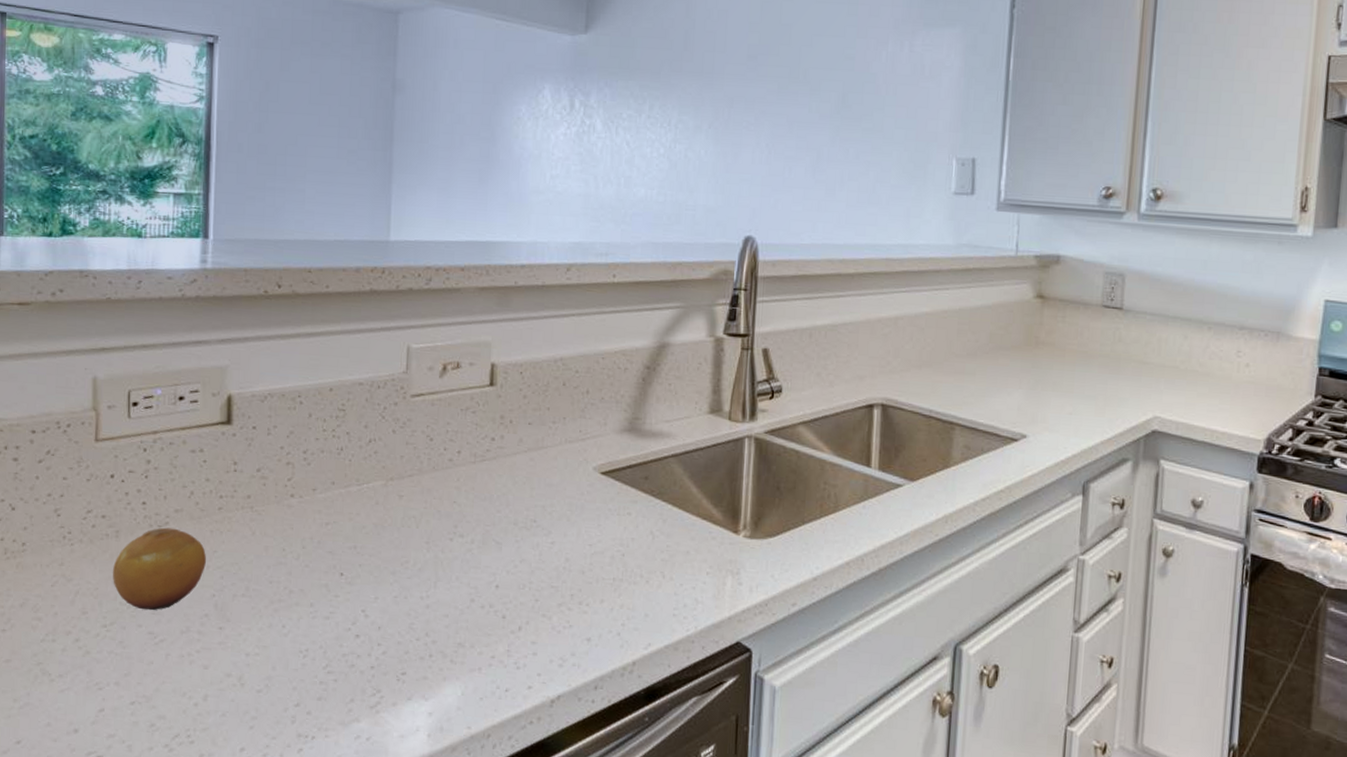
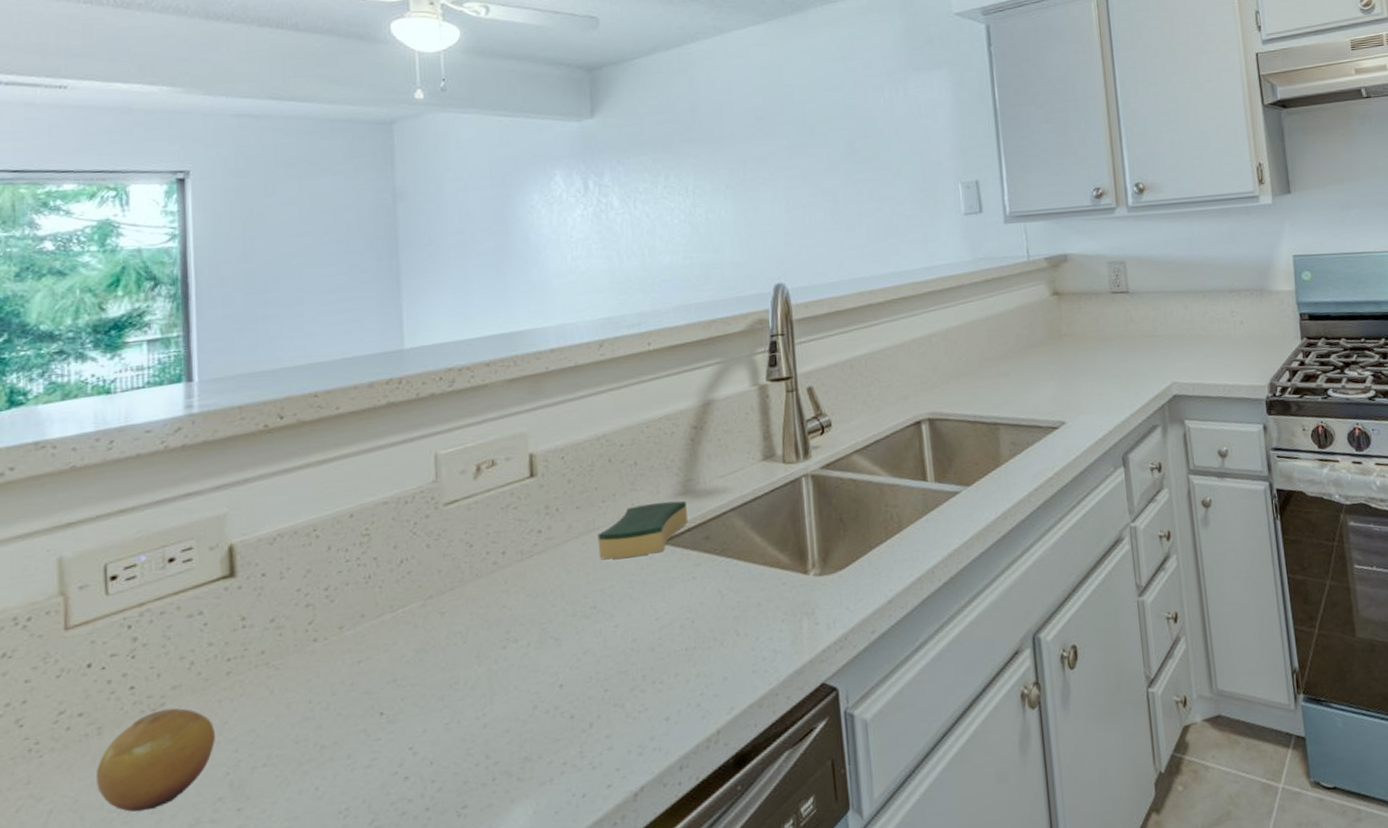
sponge: none [544,433,631,483] -> present [597,500,688,560]

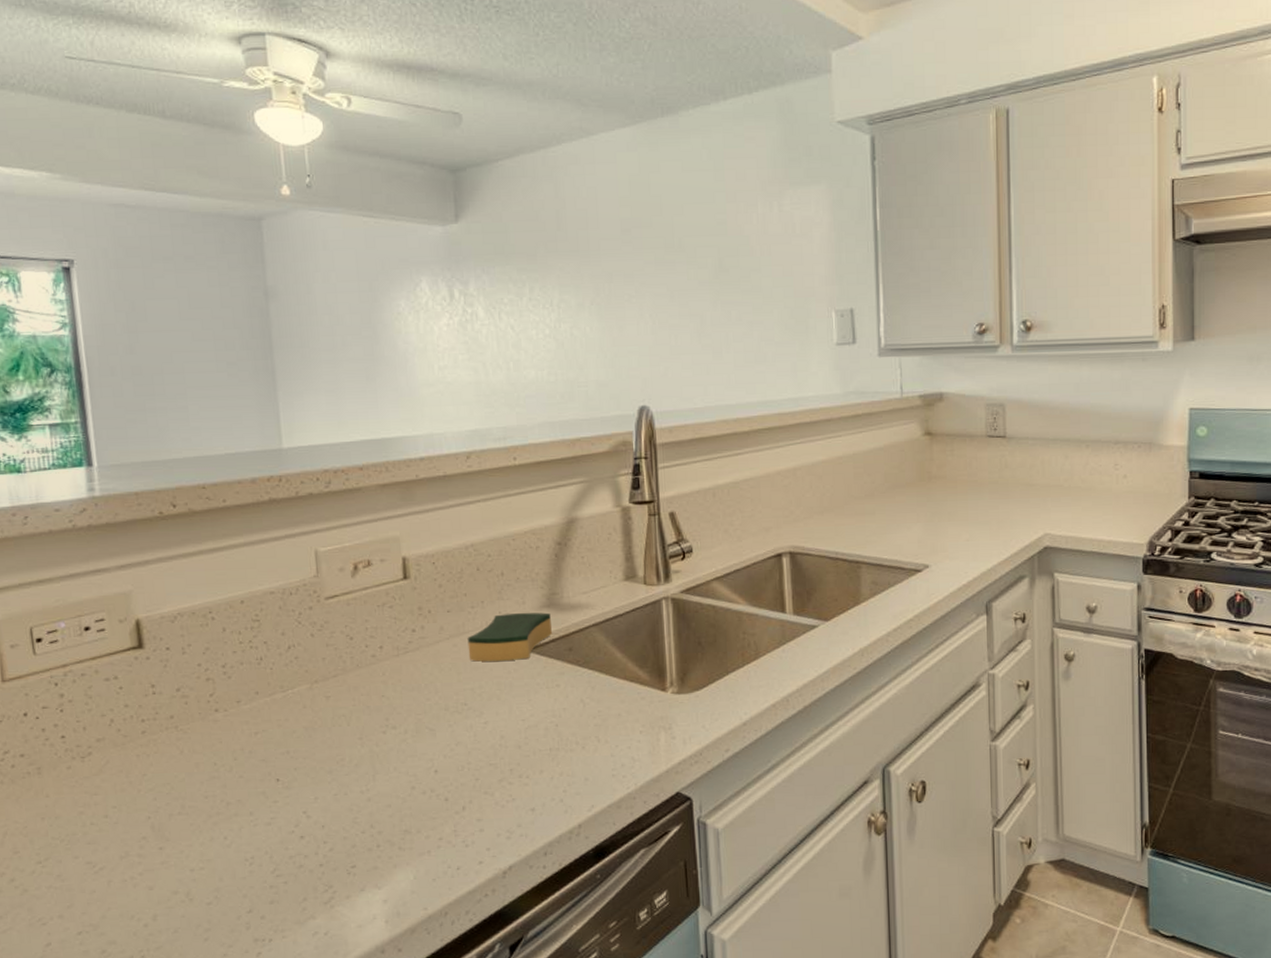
fruit: present [96,708,215,812] -> none [39,757,137,842]

